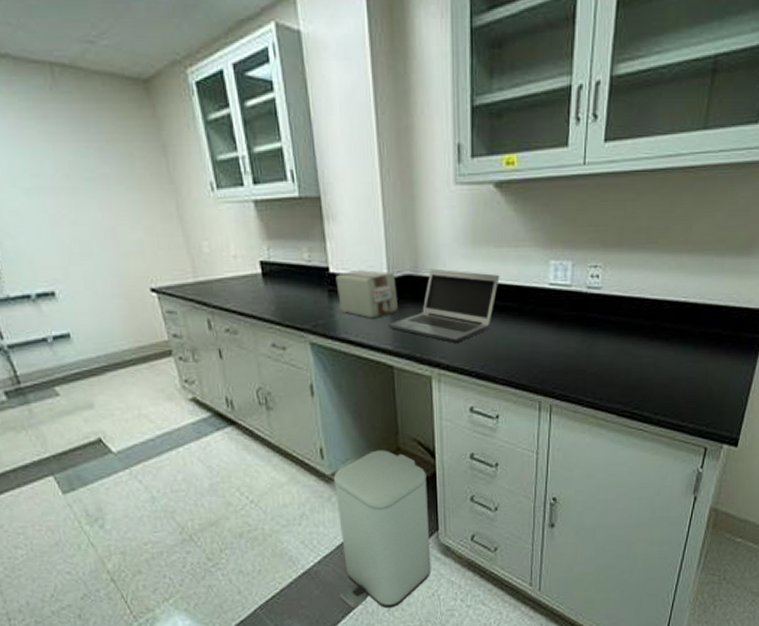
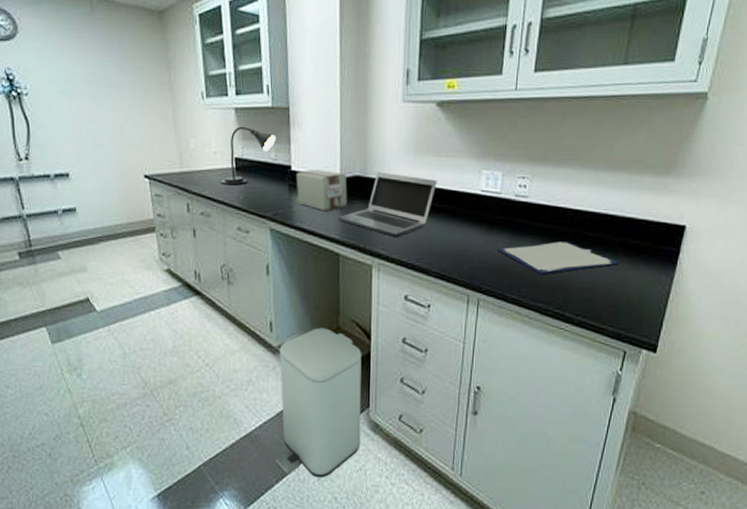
desk lamp: none [245,222,308,295] -> present [220,126,276,186]
notepad: none [570,334,700,374] -> present [497,241,619,275]

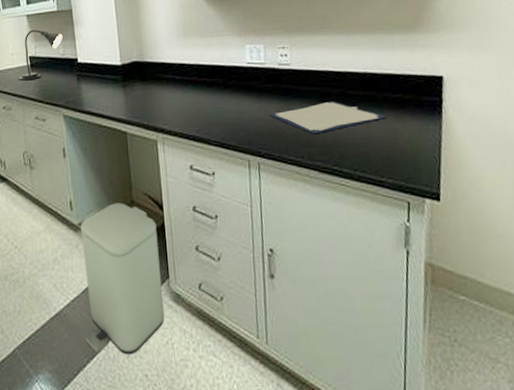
box: present [296,169,347,212] -> none [82,59,129,96]
laptop: present [337,171,437,237] -> none [122,55,207,112]

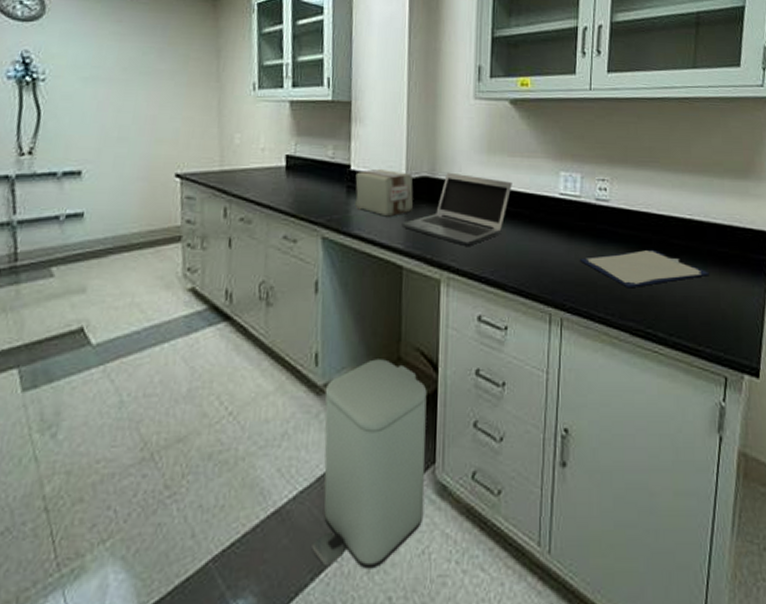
desk lamp: present [18,29,63,81] -> none [266,120,335,187]
box: none [82,59,129,96] -> present [355,169,413,217]
laptop: none [122,55,207,112] -> present [401,172,512,246]

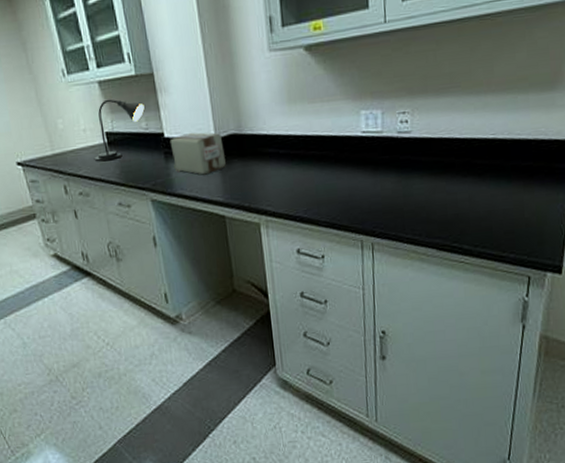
desk lamp: none [266,120,335,187] -> present [94,99,145,162]
pedal bin: present [311,359,427,569] -> none [177,292,272,441]
laptop: present [401,172,512,246] -> none [218,126,316,192]
notepad: present [580,249,710,289] -> none [386,172,514,210]

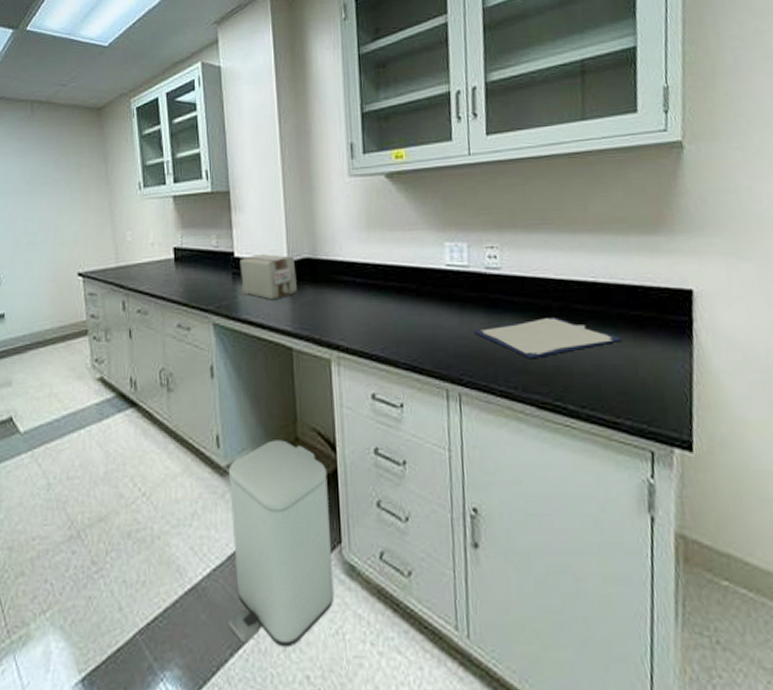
desk lamp: present [94,99,145,162] -> none [158,214,217,278]
pedal bin: none [177,292,272,441] -> present [228,440,334,647]
notepad: none [386,172,514,210] -> present [474,316,622,359]

